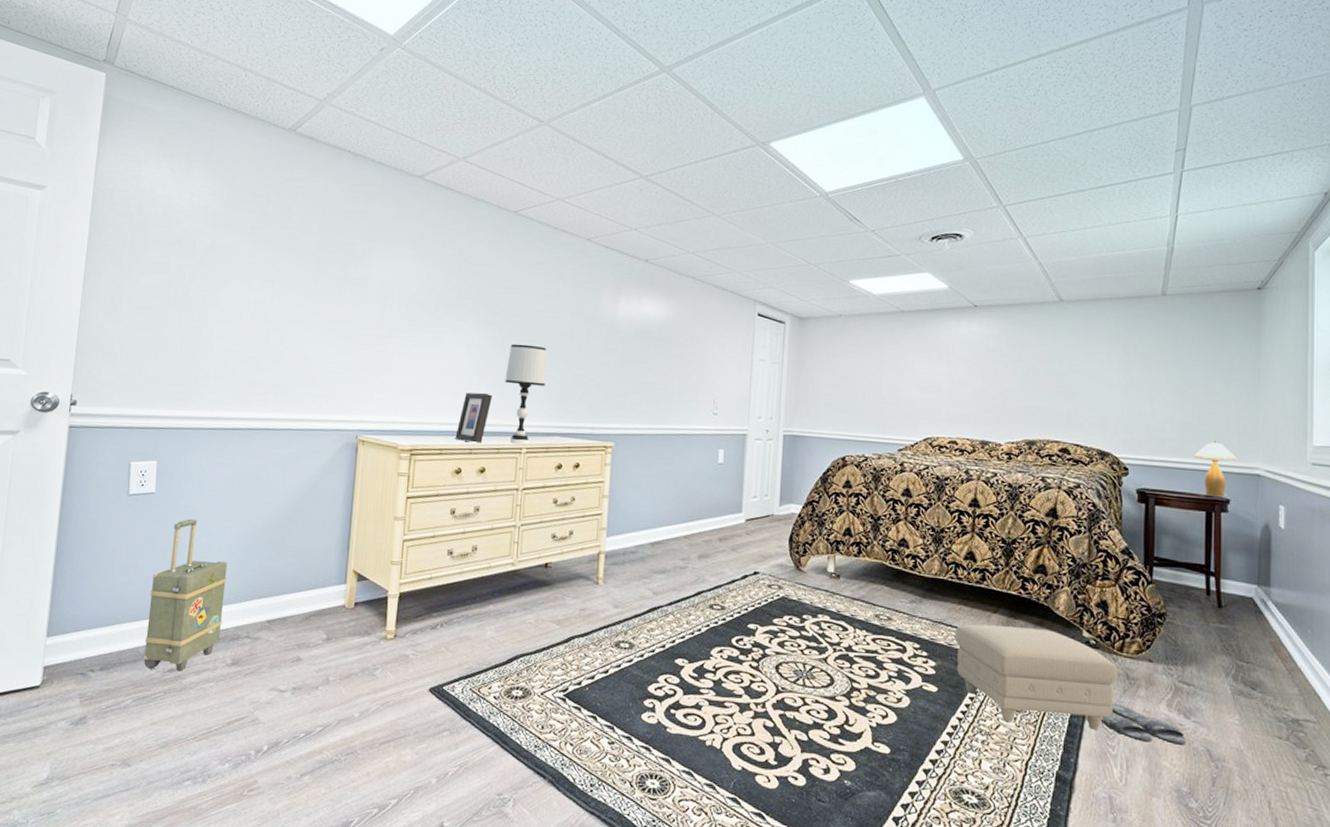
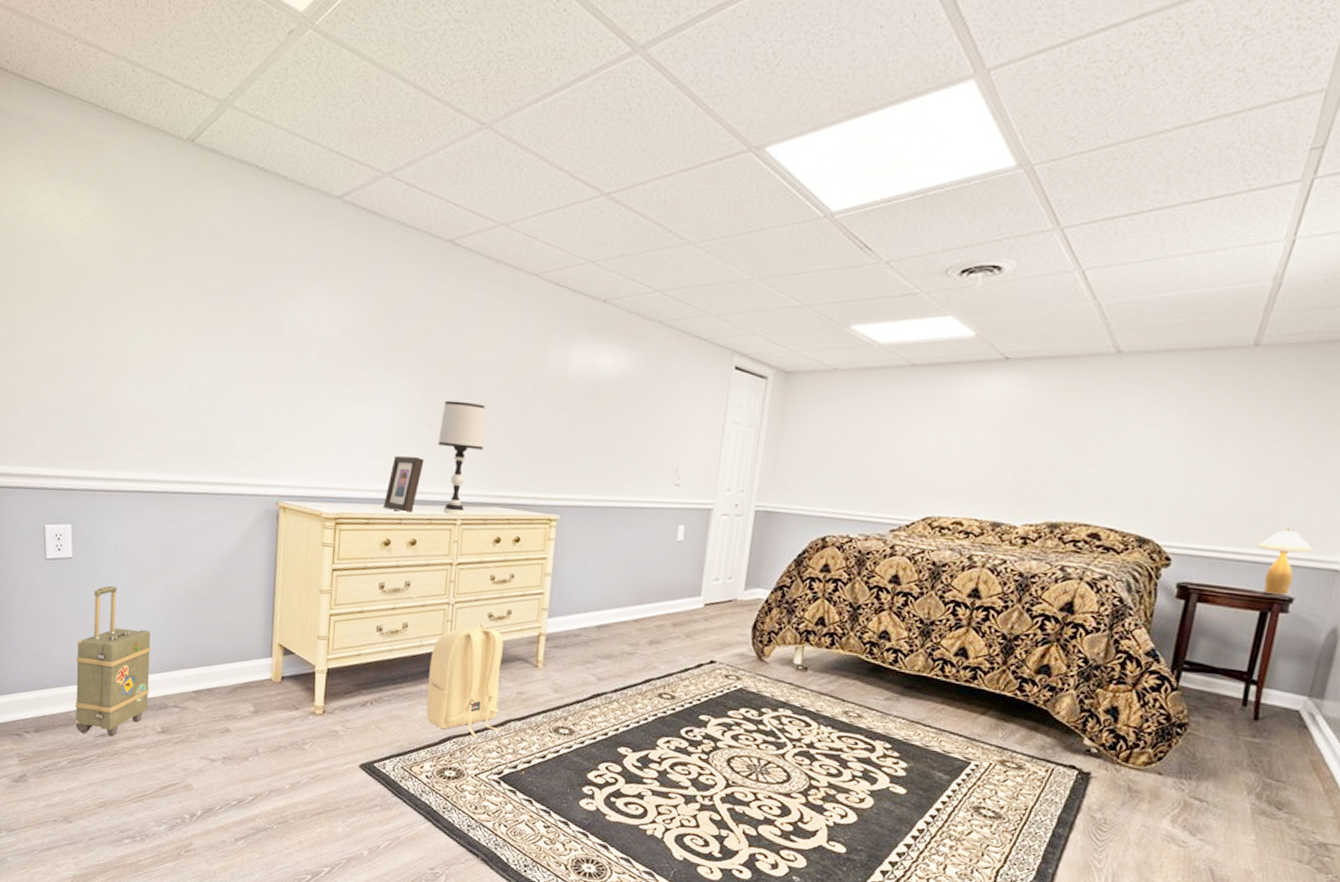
backpack: none [494,543,567,655] -> present [426,623,504,738]
ottoman: present [954,624,1118,730] -> none [931,725,1119,842]
slippers: present [1100,702,1186,745] -> none [1089,814,1188,863]

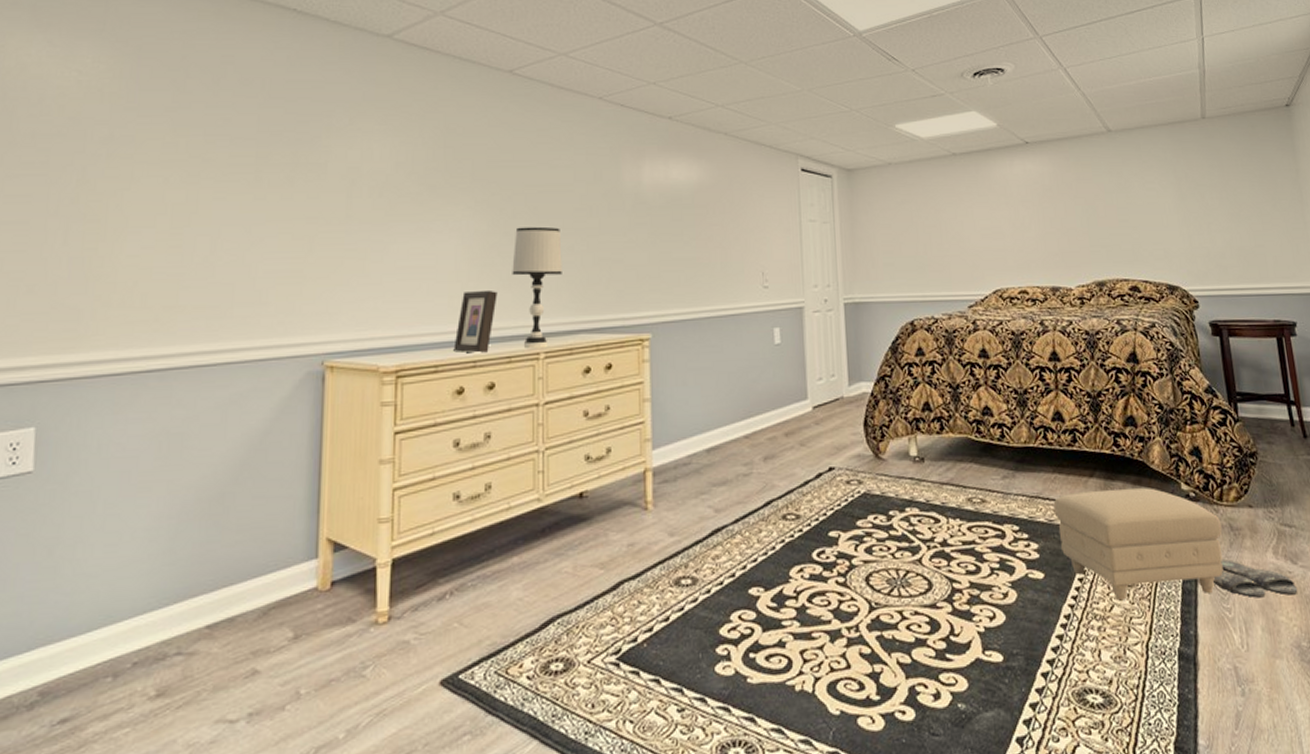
suitcase: present [76,585,152,736] -> none [19,500,146,725]
backpack: present [426,623,504,738] -> none [521,468,615,612]
ottoman: none [931,725,1119,842] -> present [1053,488,1224,601]
slippers: none [1089,814,1188,863] -> present [1212,558,1298,598]
table lamp: present [1257,526,1314,595] -> none [1256,261,1296,321]

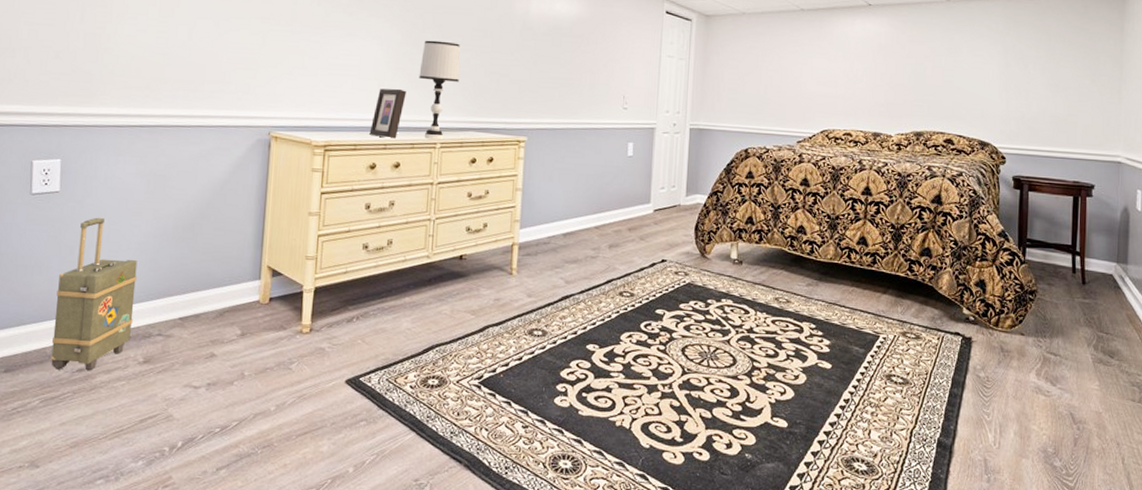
suitcase: none [19,500,146,725] -> present [51,217,138,370]
ottoman: present [1053,488,1224,601] -> none [847,304,994,399]
slippers: present [1212,558,1298,598] -> none [977,373,1053,410]

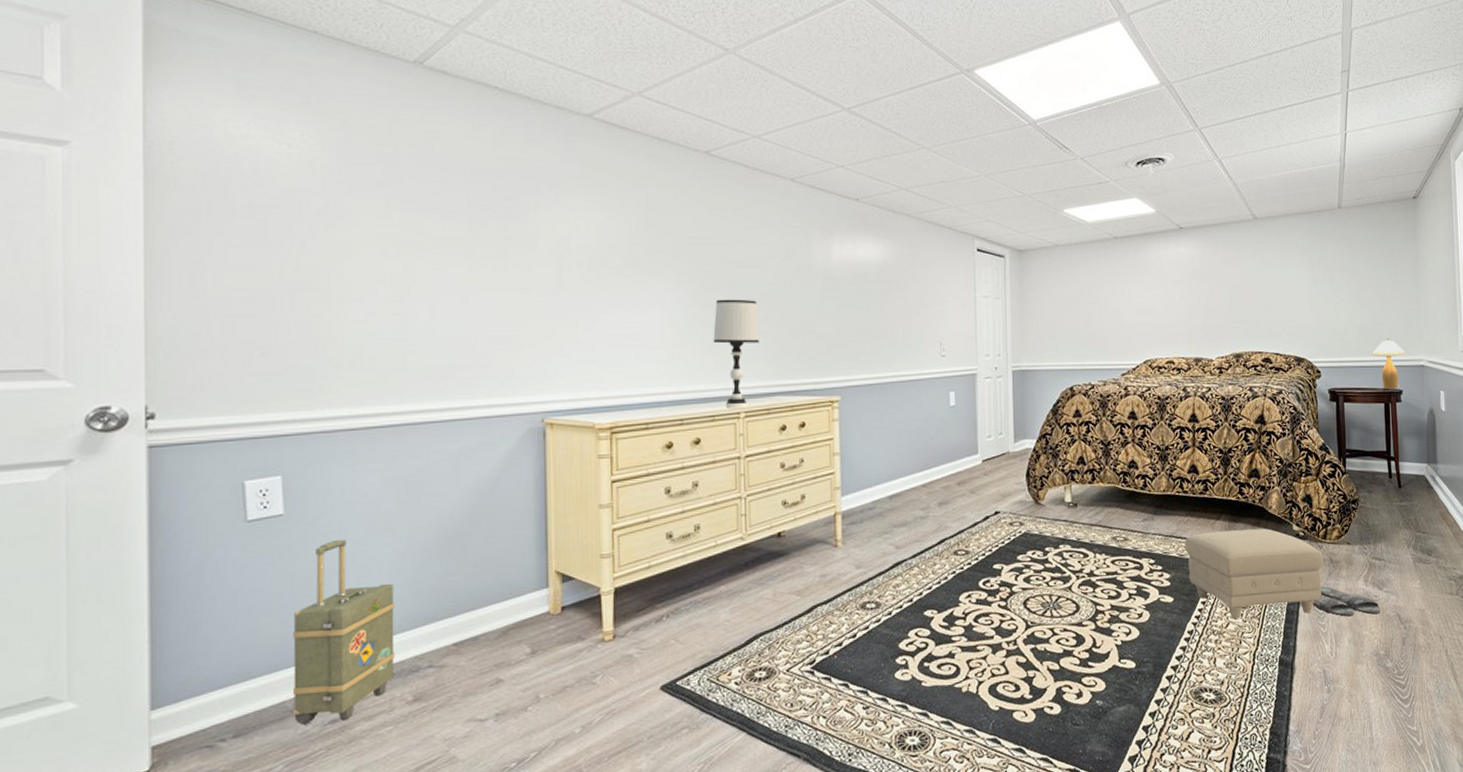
picture frame: present [369,88,406,139] -> none [662,356,701,413]
ottoman: none [847,304,994,399] -> present [1184,528,1324,620]
slippers: none [977,373,1053,410] -> present [1312,585,1381,617]
table lamp: none [1063,129,1102,183] -> present [1372,337,1406,389]

